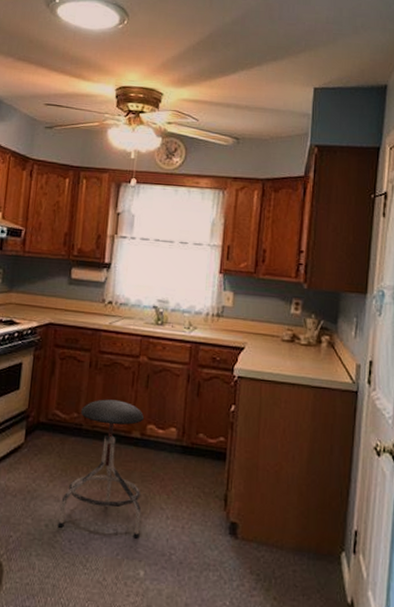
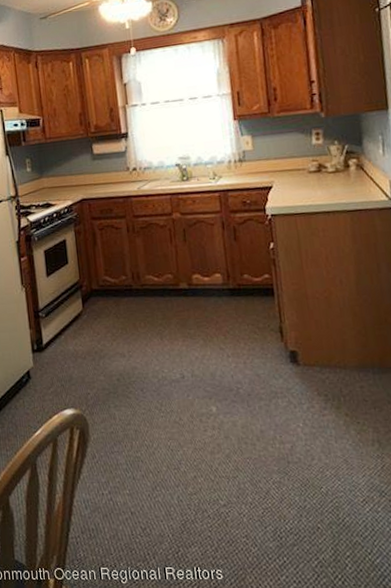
stool: present [57,399,145,539] -> none [127,257,205,380]

